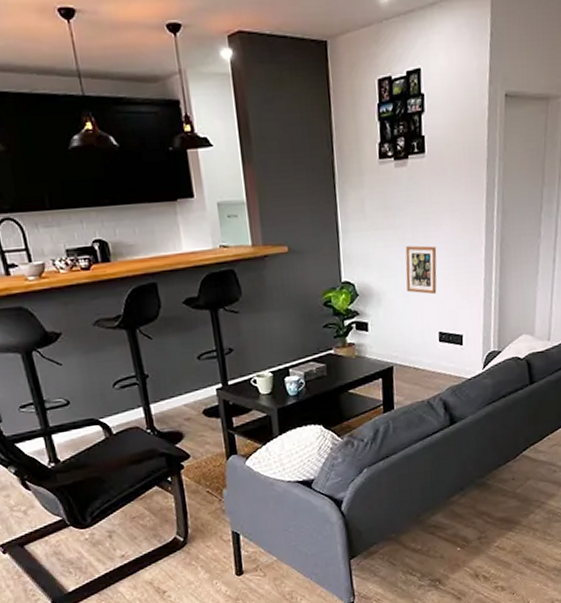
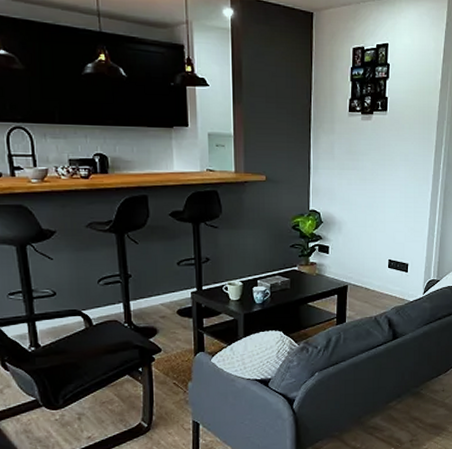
picture frame: present [405,245,437,295] -> none [364,186,391,228]

